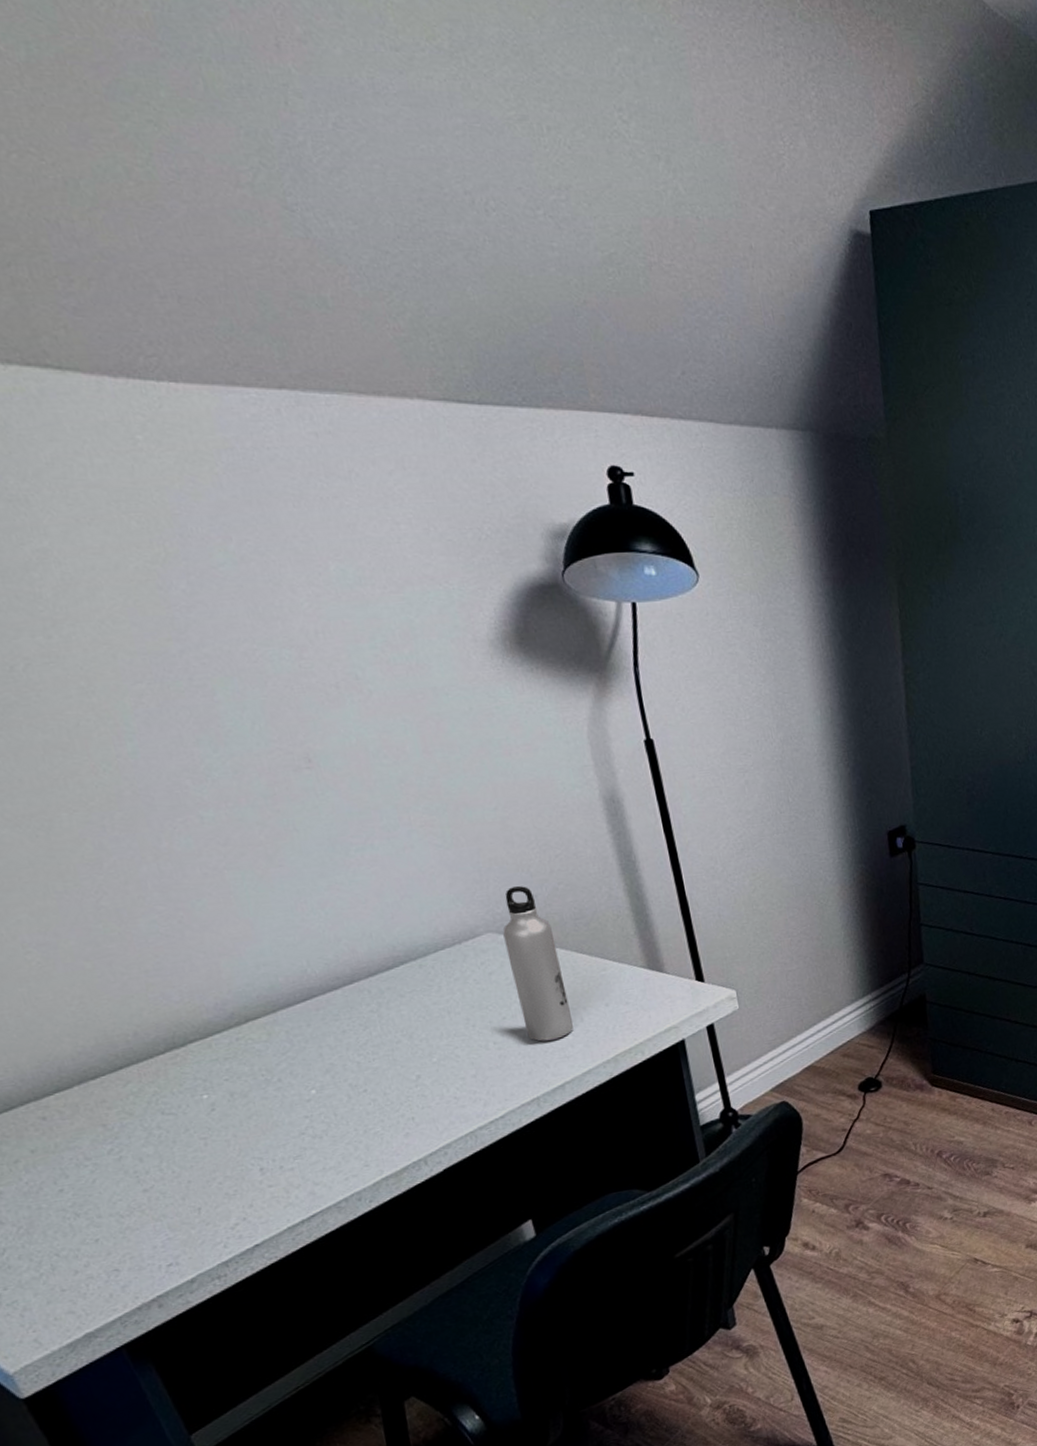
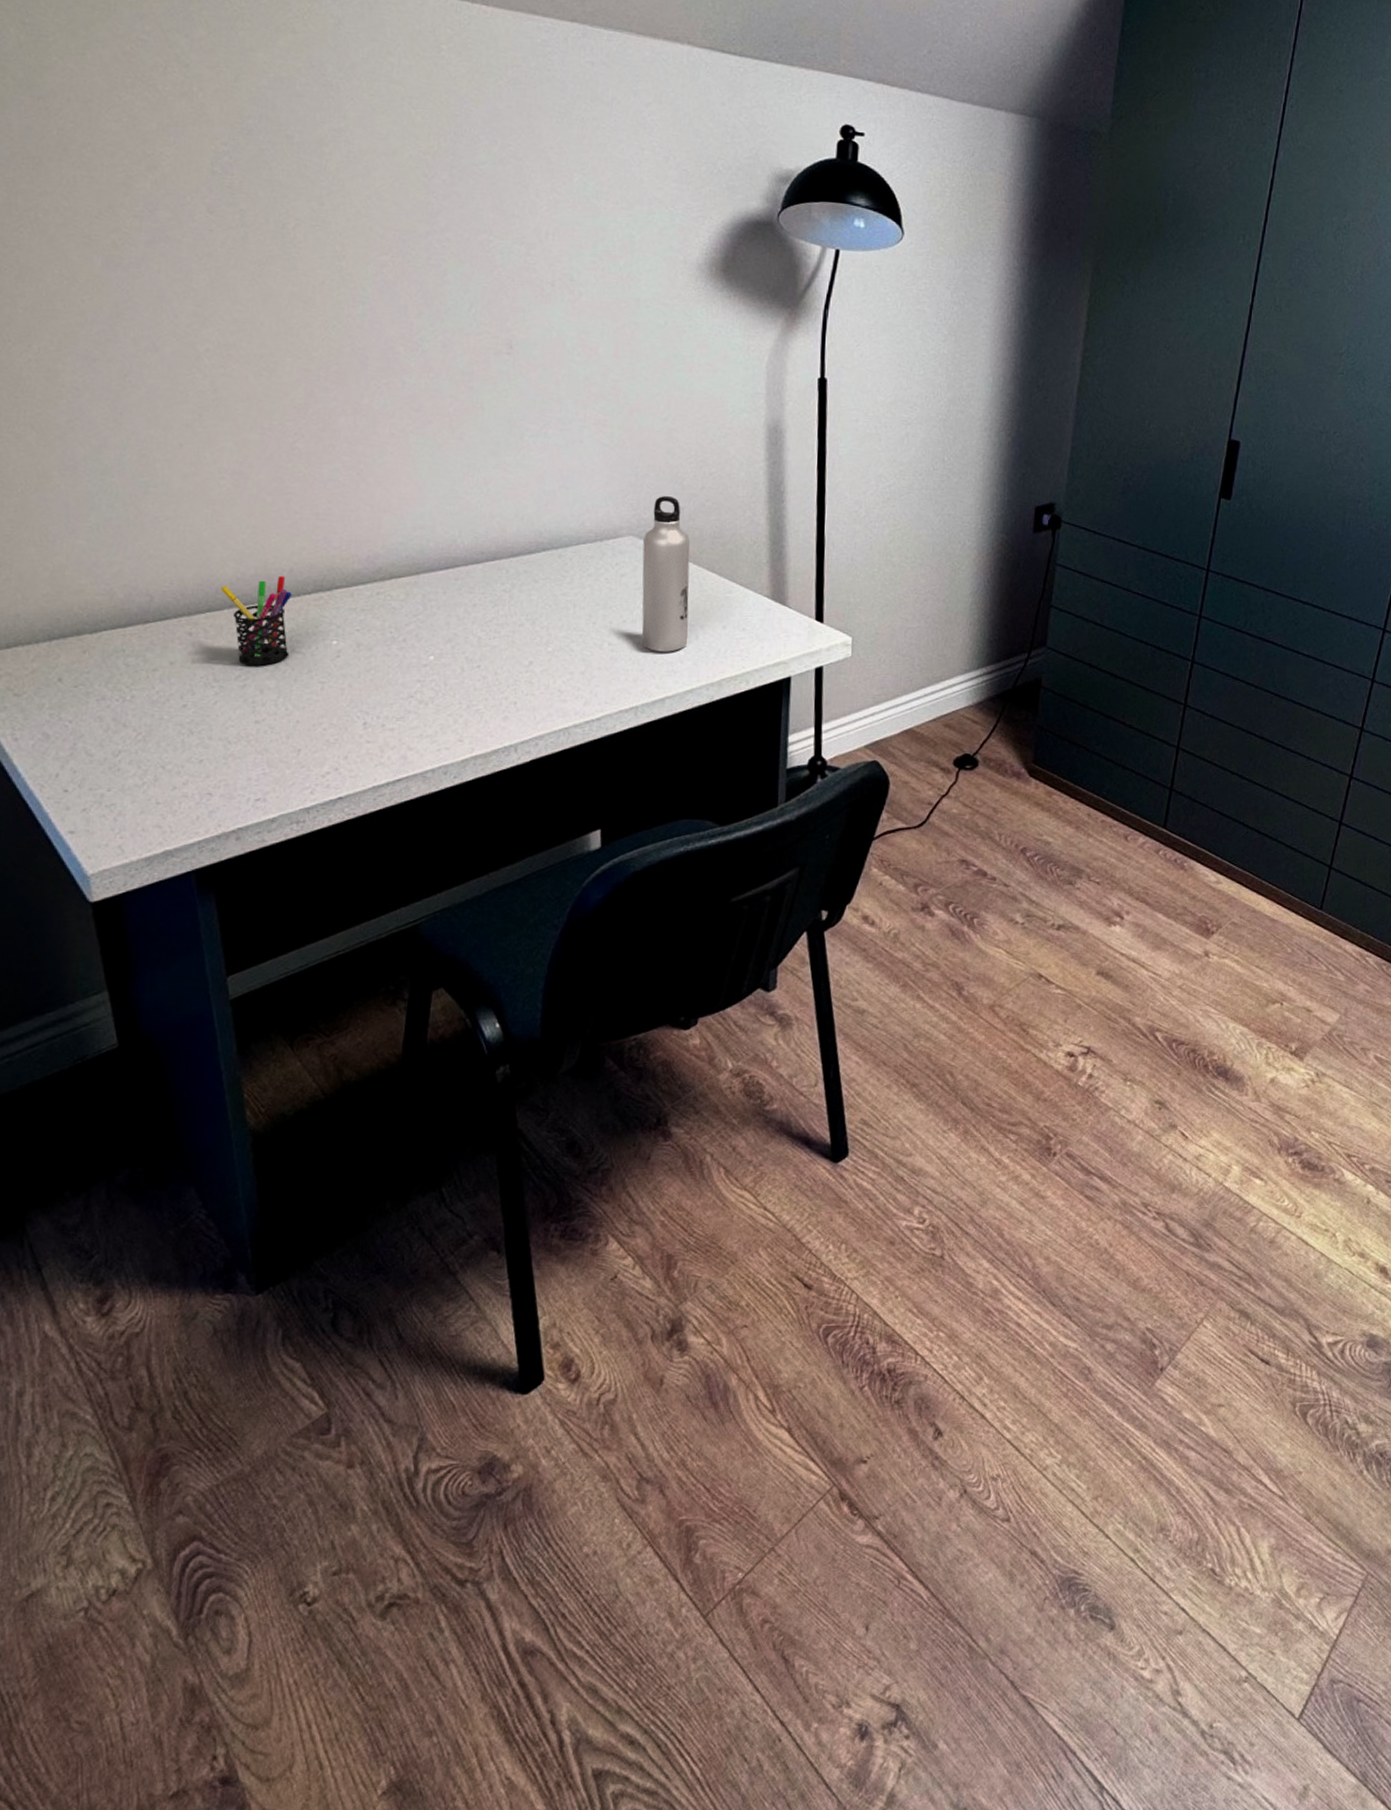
pen holder: none [62,1040,160,1138] -> present [220,575,292,666]

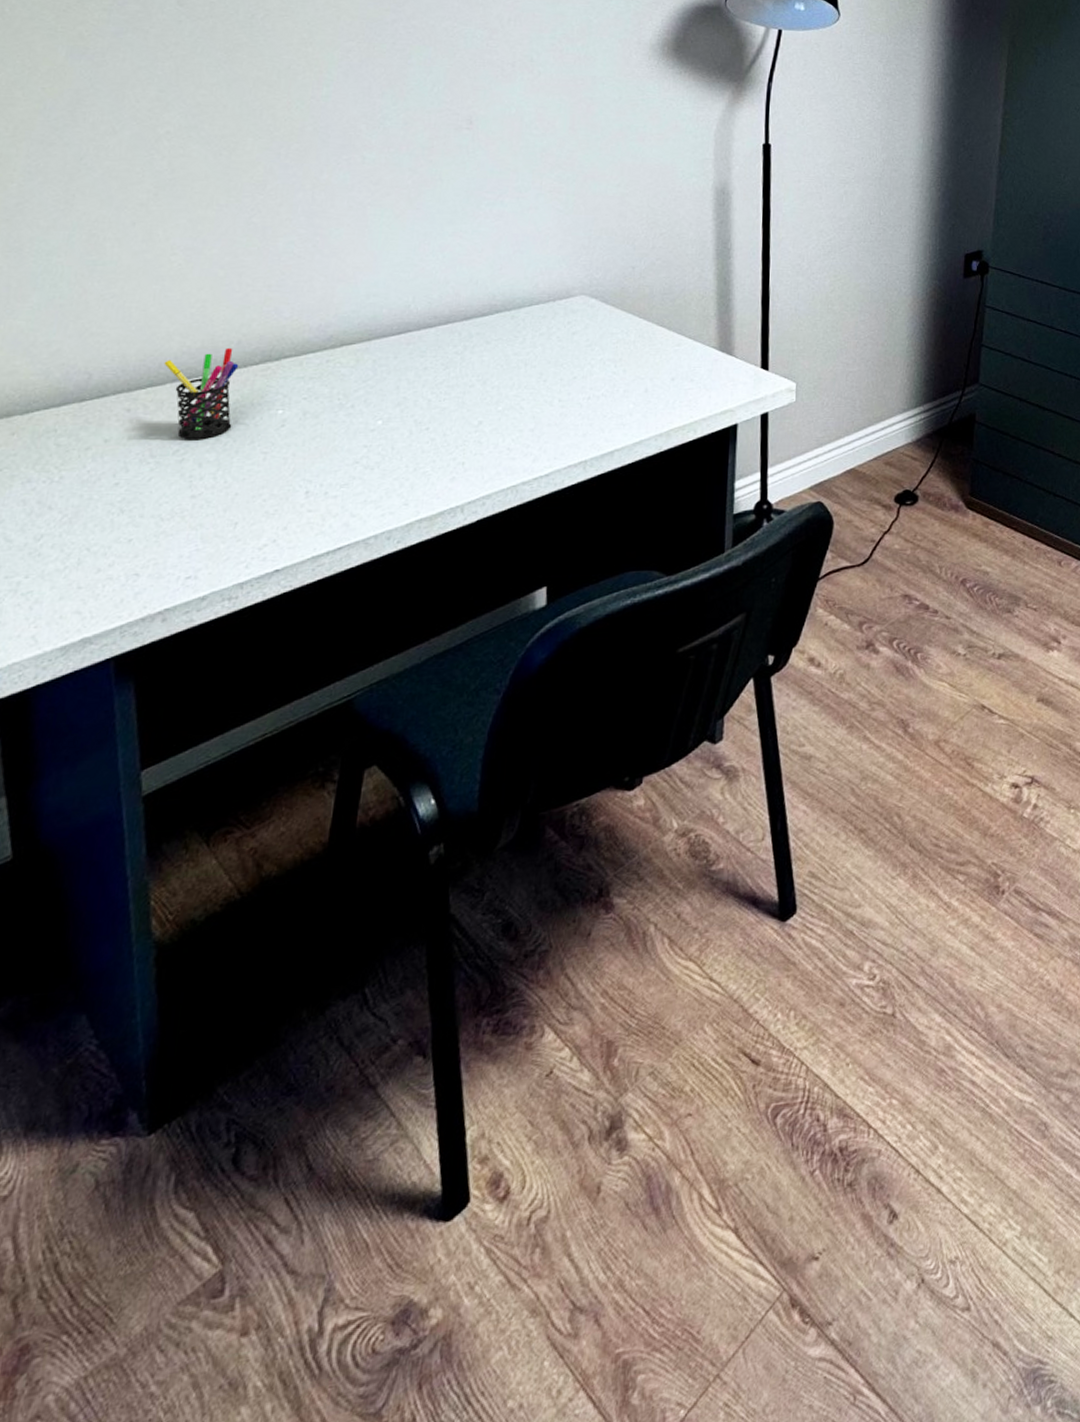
water bottle: present [641,496,690,652] -> none [592,257,641,406]

